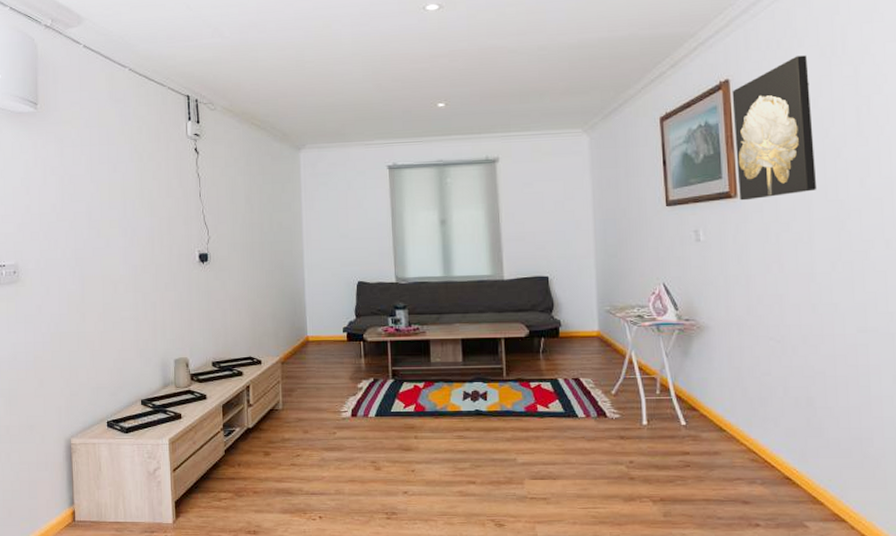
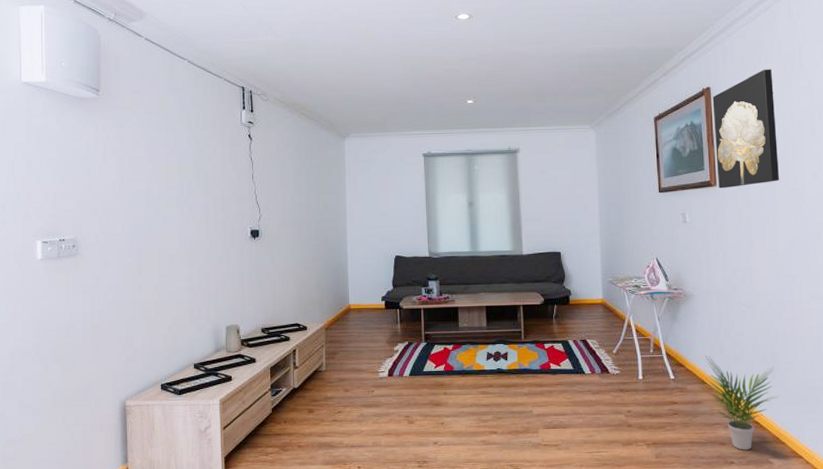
potted plant: none [721,399,815,511] -> present [703,356,778,450]

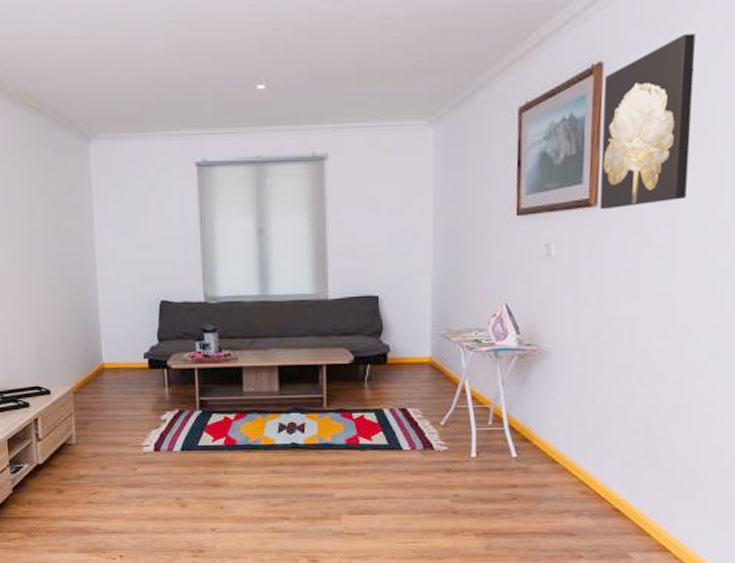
potted plant: present [703,356,778,450] -> none [552,429,648,542]

